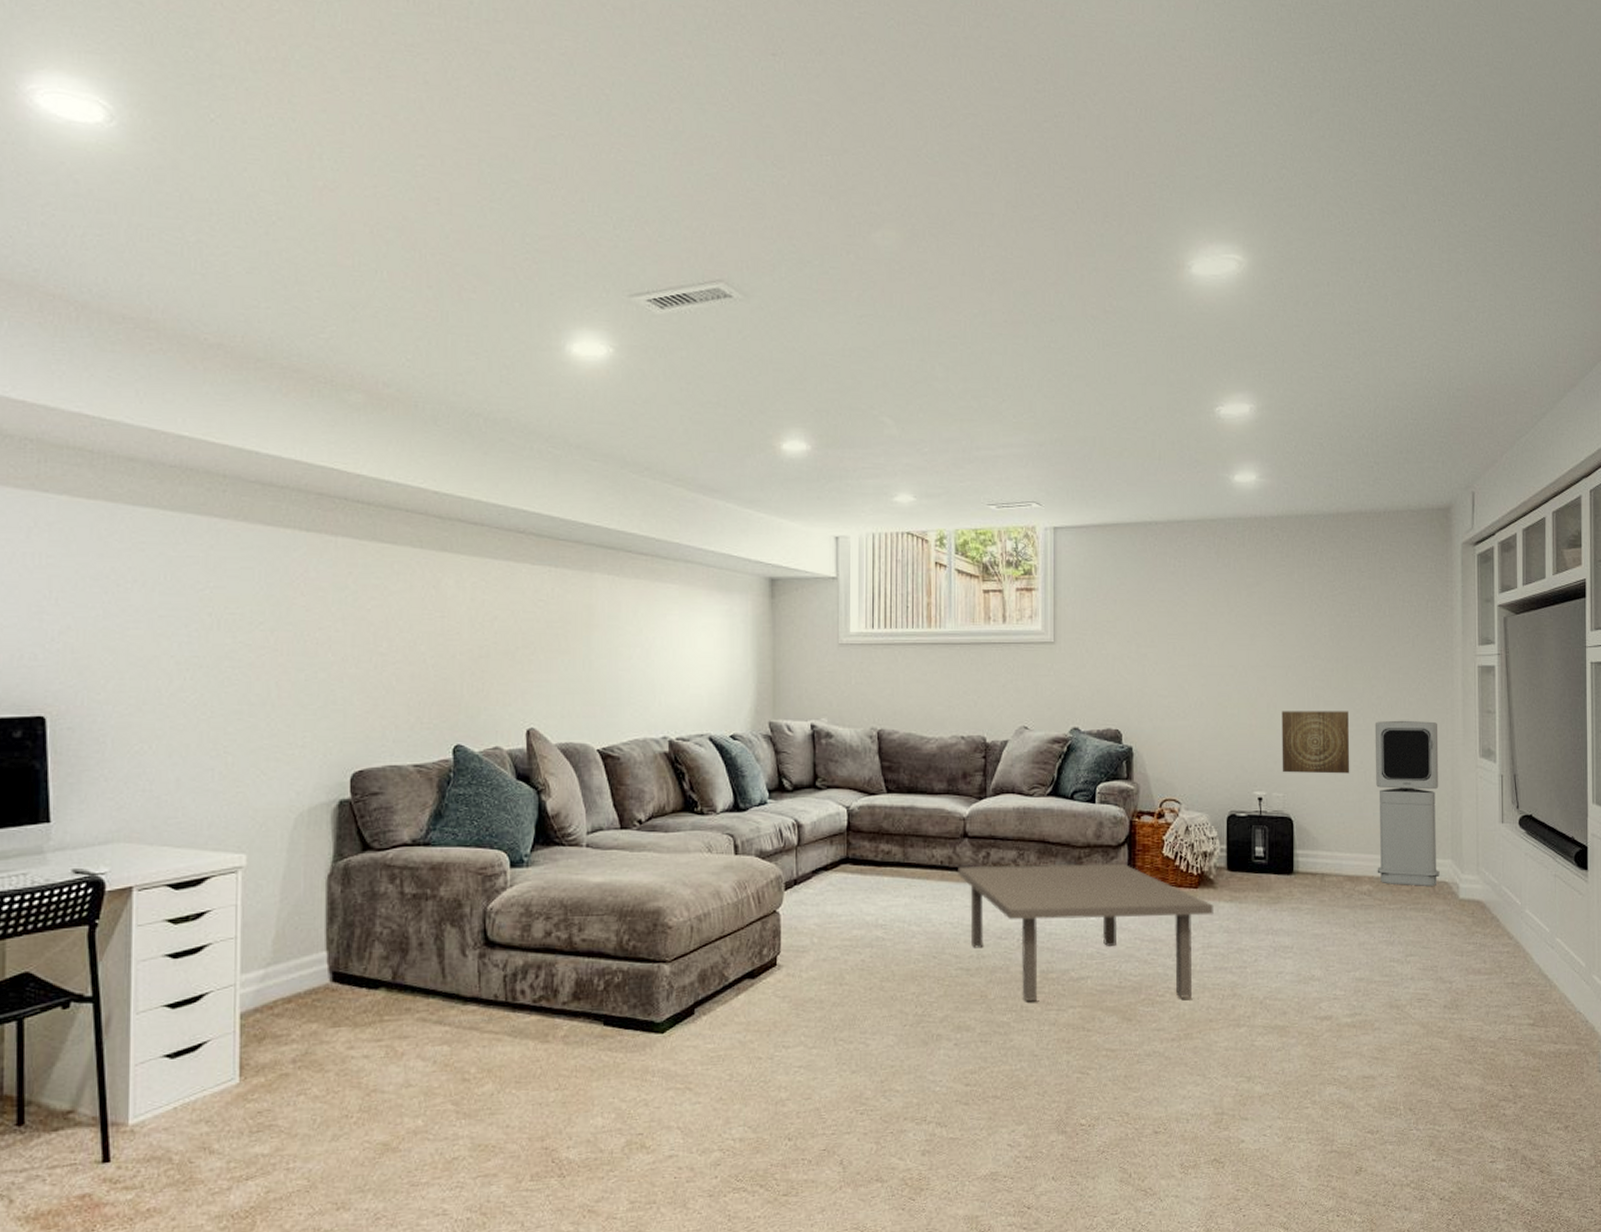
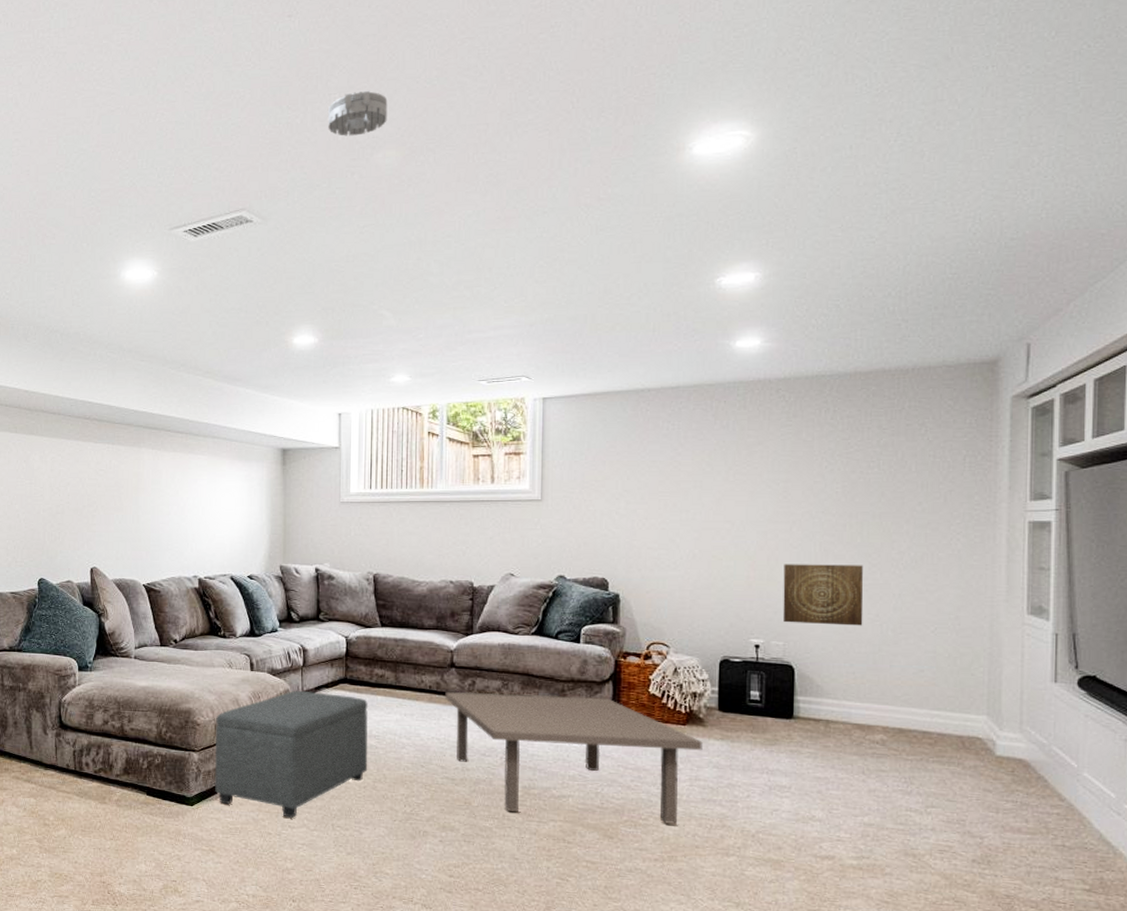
ottoman: none [690,875,874,1035] -> present [214,690,369,818]
smoke detector: none [818,156,886,209] -> present [327,90,388,136]
air purifier: present [1374,720,1440,886] -> none [893,575,975,741]

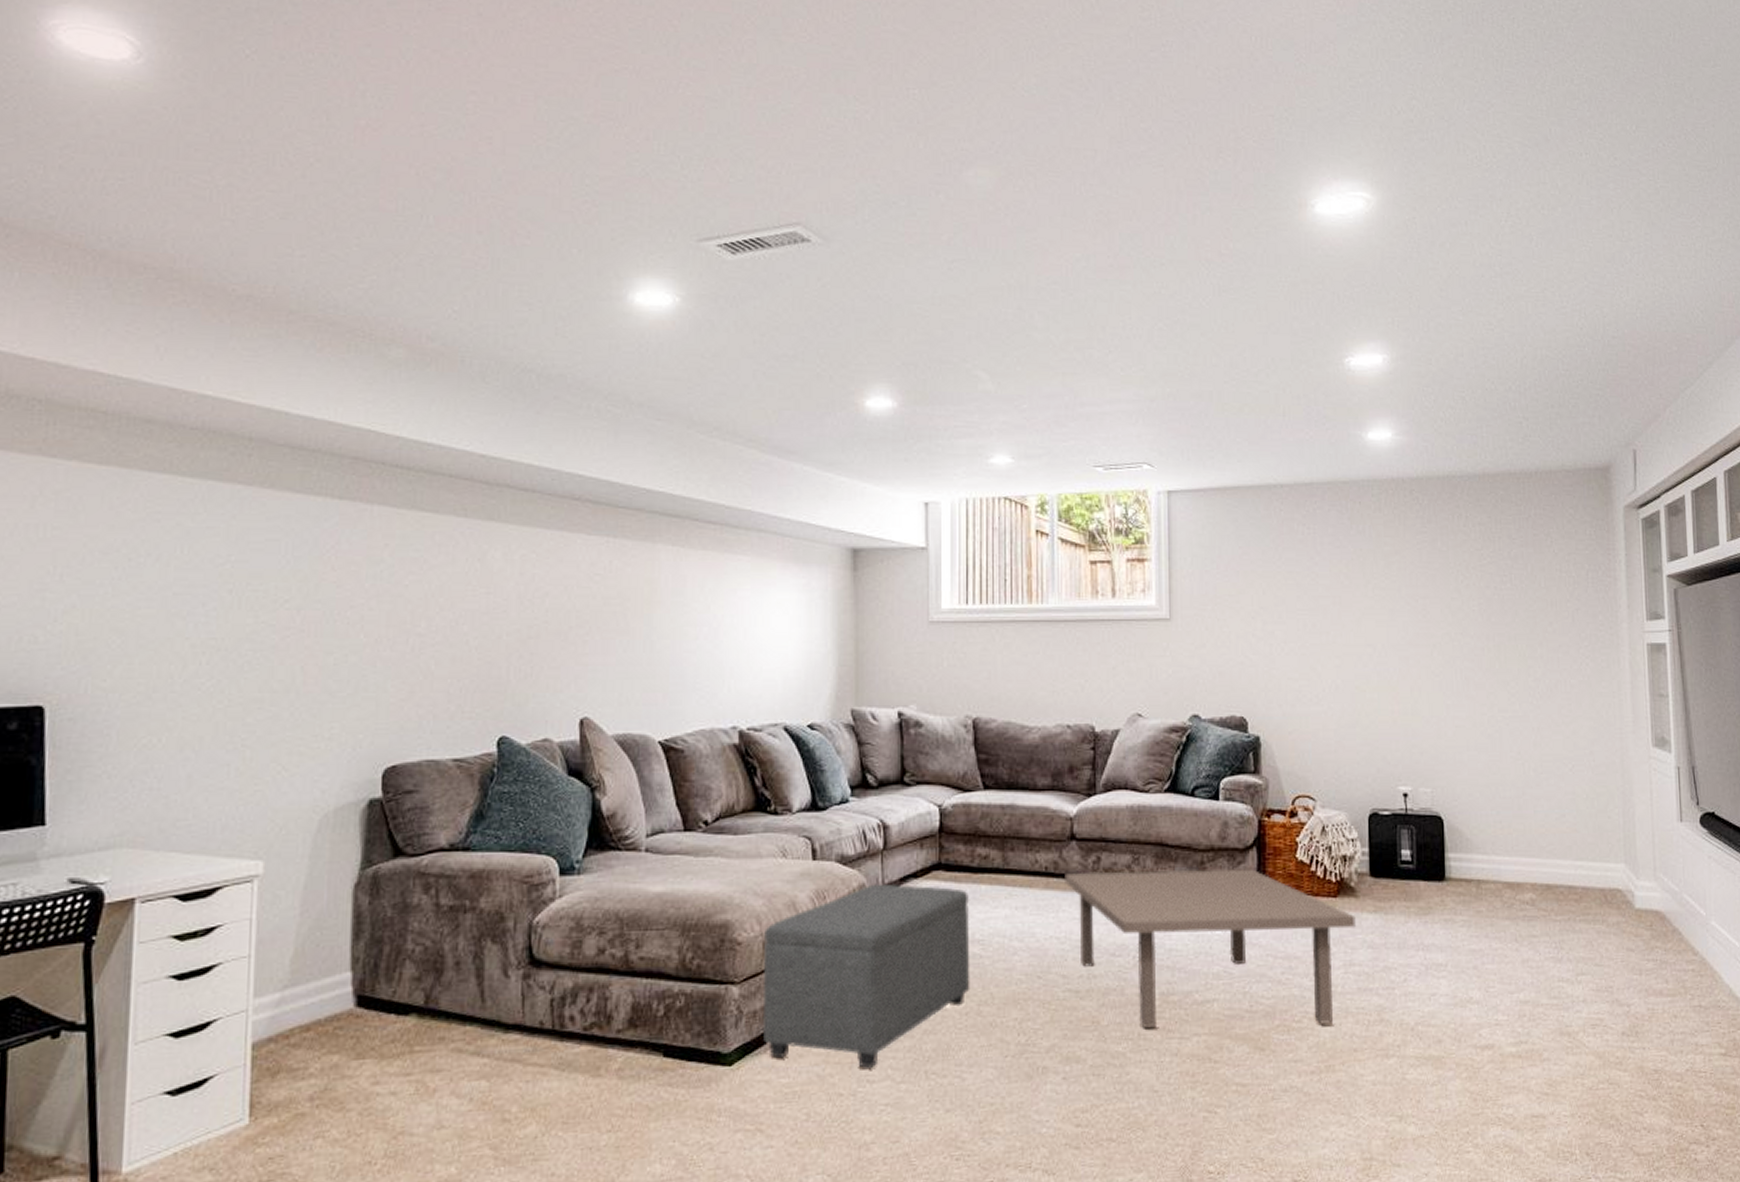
smoke detector: present [327,90,388,136] -> none [905,90,979,145]
wall art: present [782,564,864,626] -> none [1427,695,1506,766]

